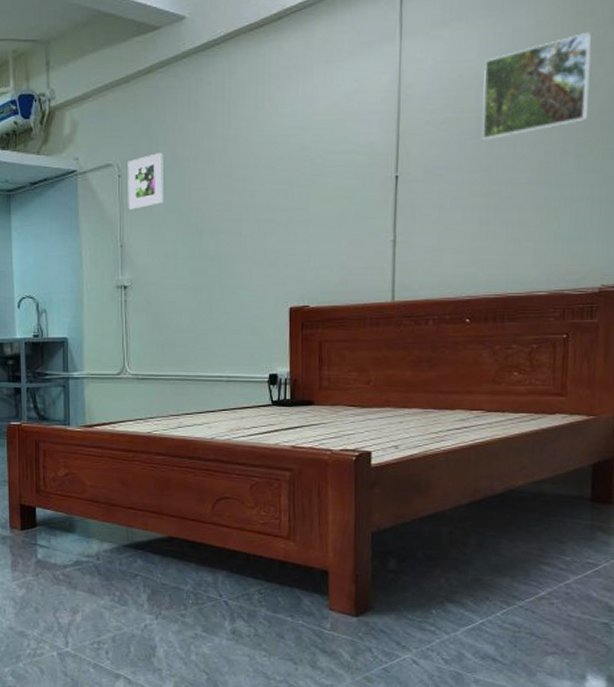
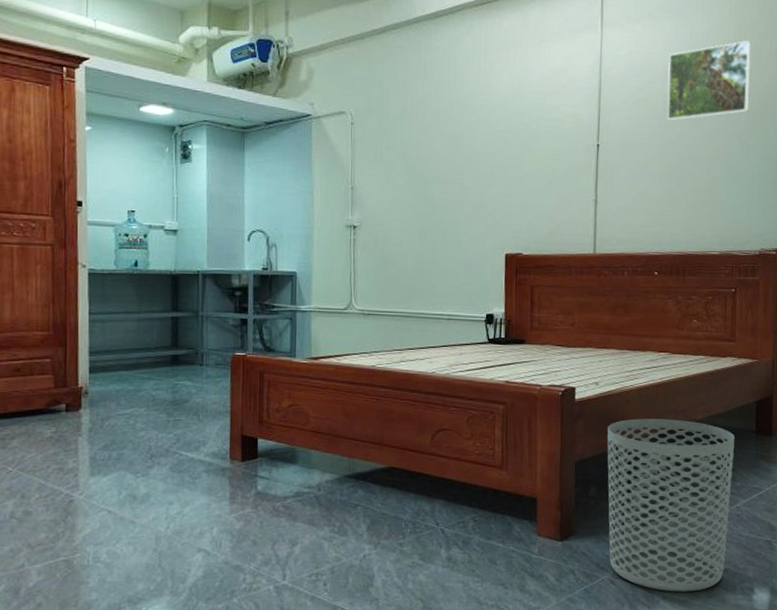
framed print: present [128,153,165,210] -> none [359,105,394,155]
waste bin: none [408,485,565,676] -> present [607,418,735,592]

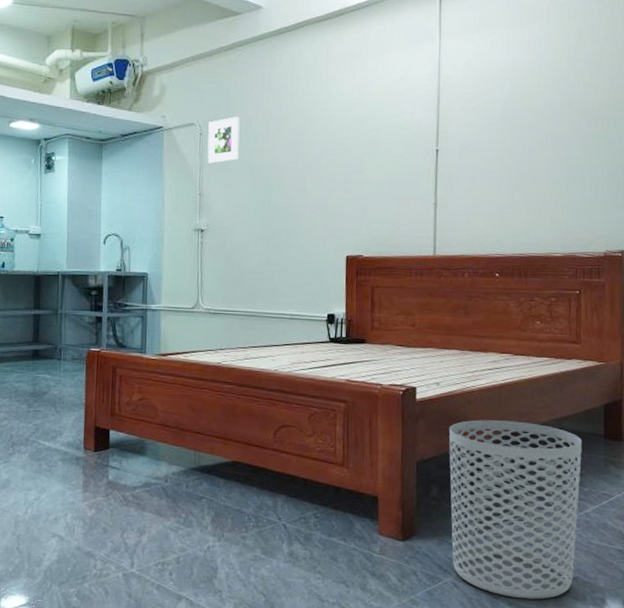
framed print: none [359,105,394,155] -> present [207,117,240,164]
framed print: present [667,40,751,121] -> none [506,45,592,126]

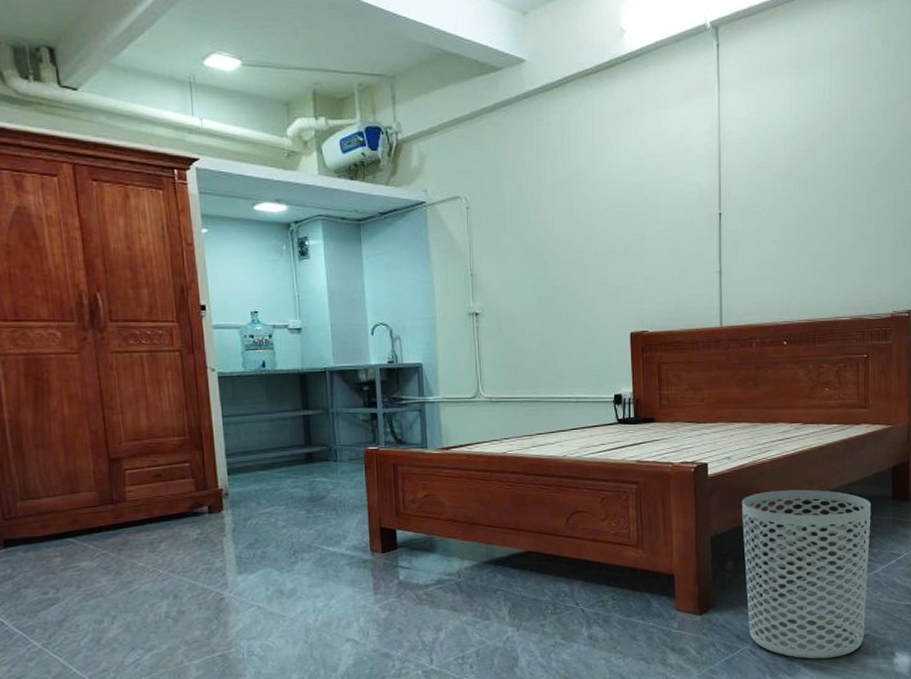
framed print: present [207,117,240,164] -> none [475,187,511,240]

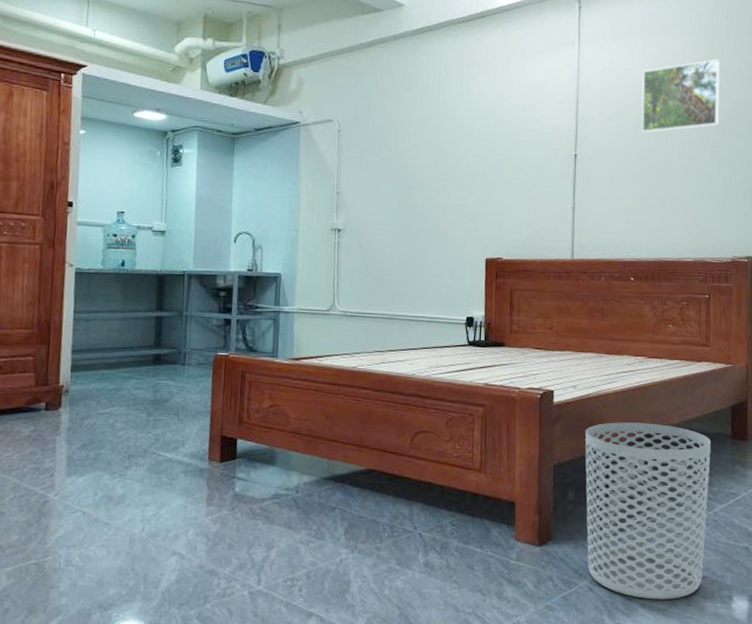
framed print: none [789,91,878,184] -> present [642,59,721,133]

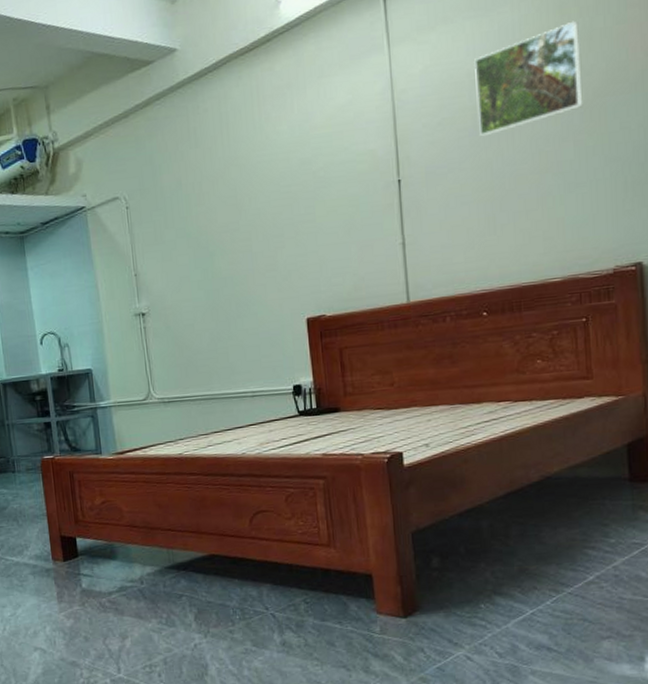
waste bin: present [585,422,711,600] -> none [444,475,605,666]

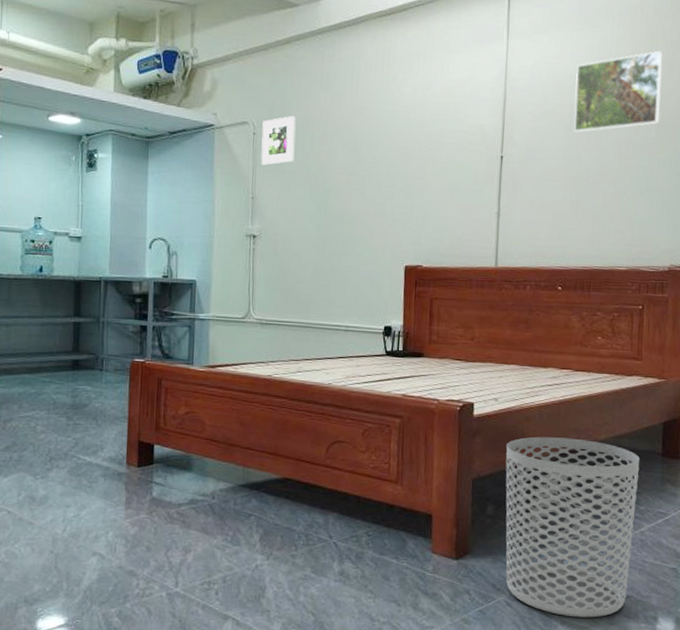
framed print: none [134,181,174,239] -> present [261,116,296,165]
waste bin: none [444,475,605,666] -> present [505,437,640,618]

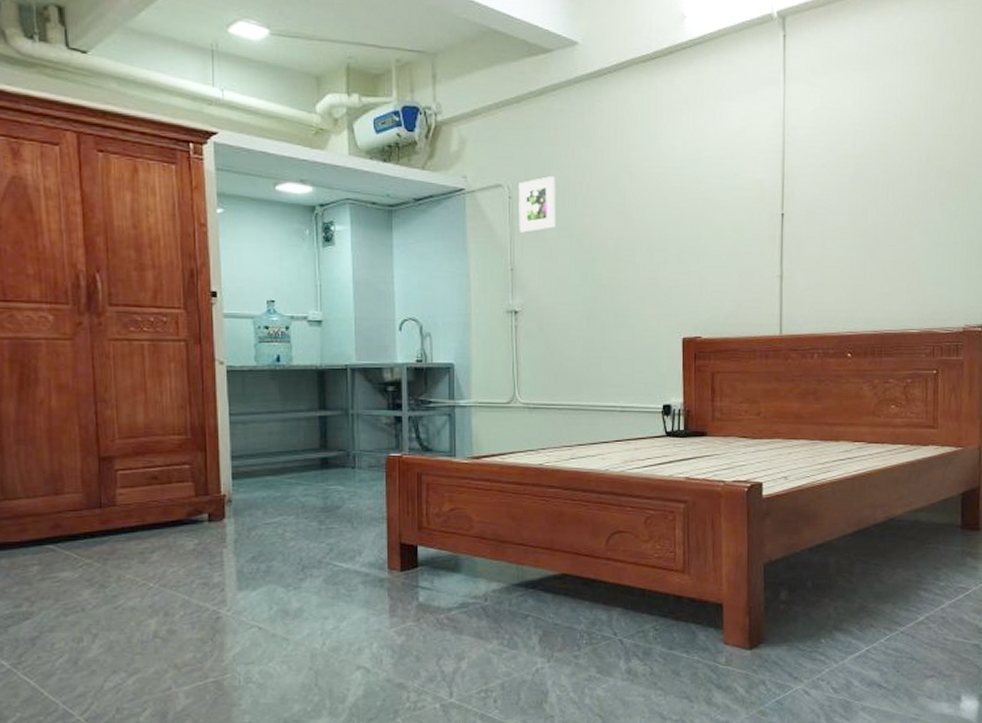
waste bin: present [505,437,640,618] -> none [798,514,939,702]
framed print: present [574,50,663,133] -> none [859,92,952,185]

